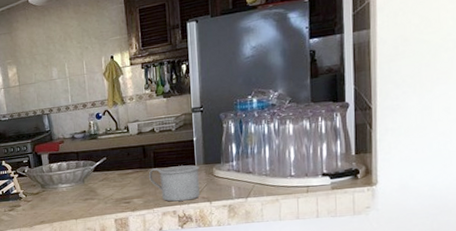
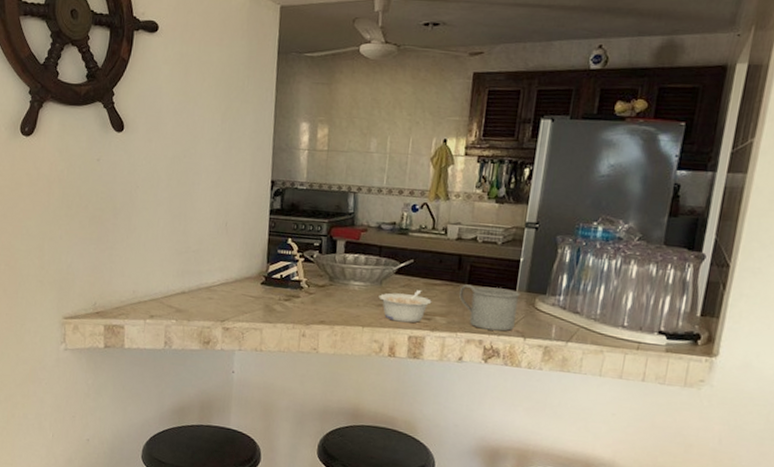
legume: none [84,181,128,210] -> present [378,290,432,323]

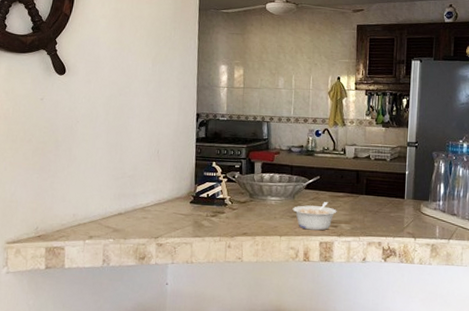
mug: present [459,284,520,331] -> none [359,195,408,234]

